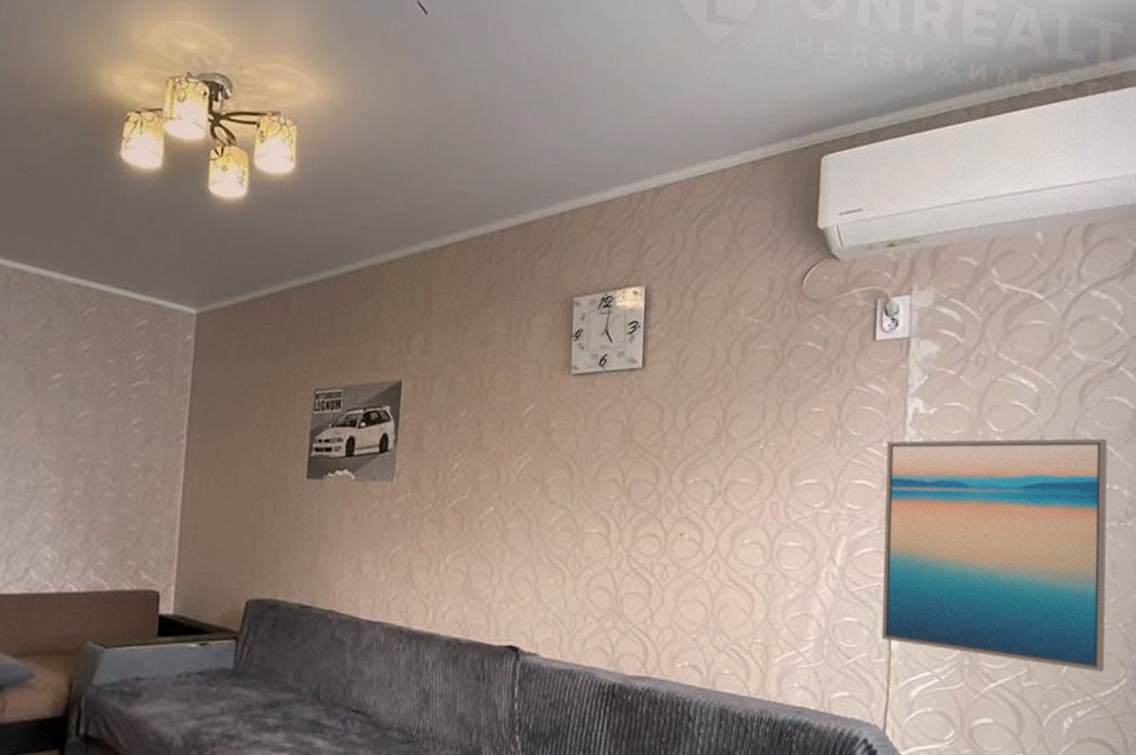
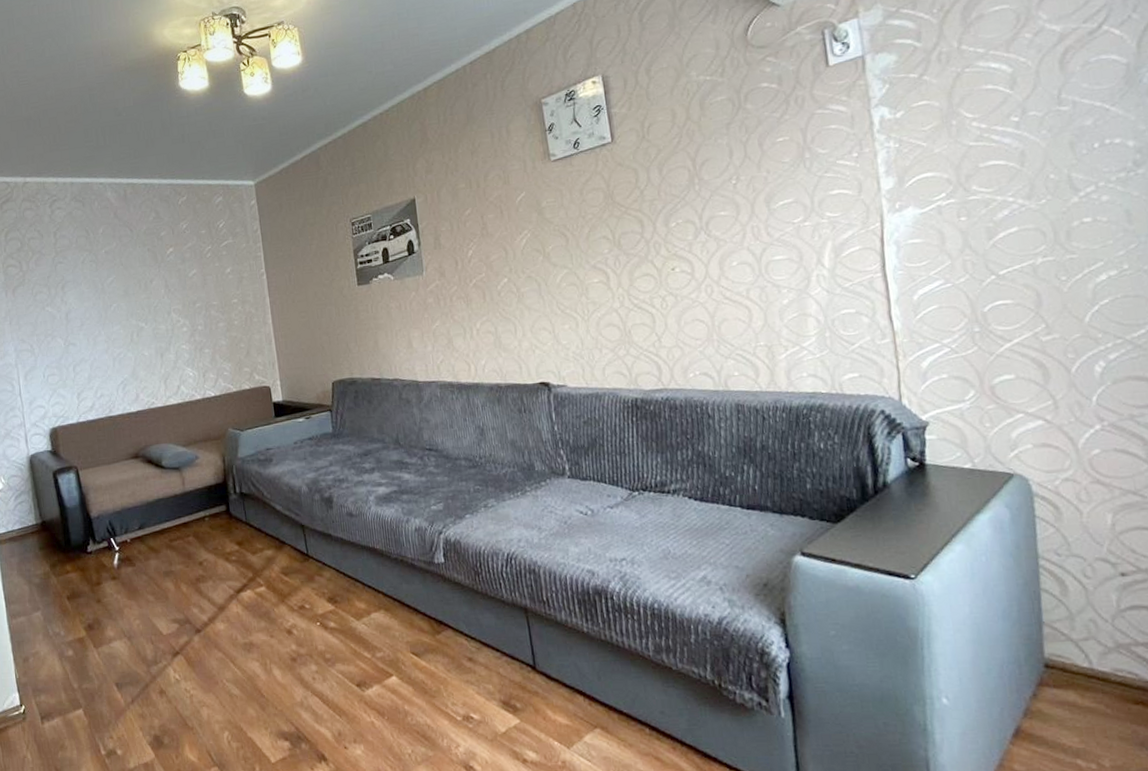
wall art: present [881,438,1108,673] -> none [857,97,1135,324]

